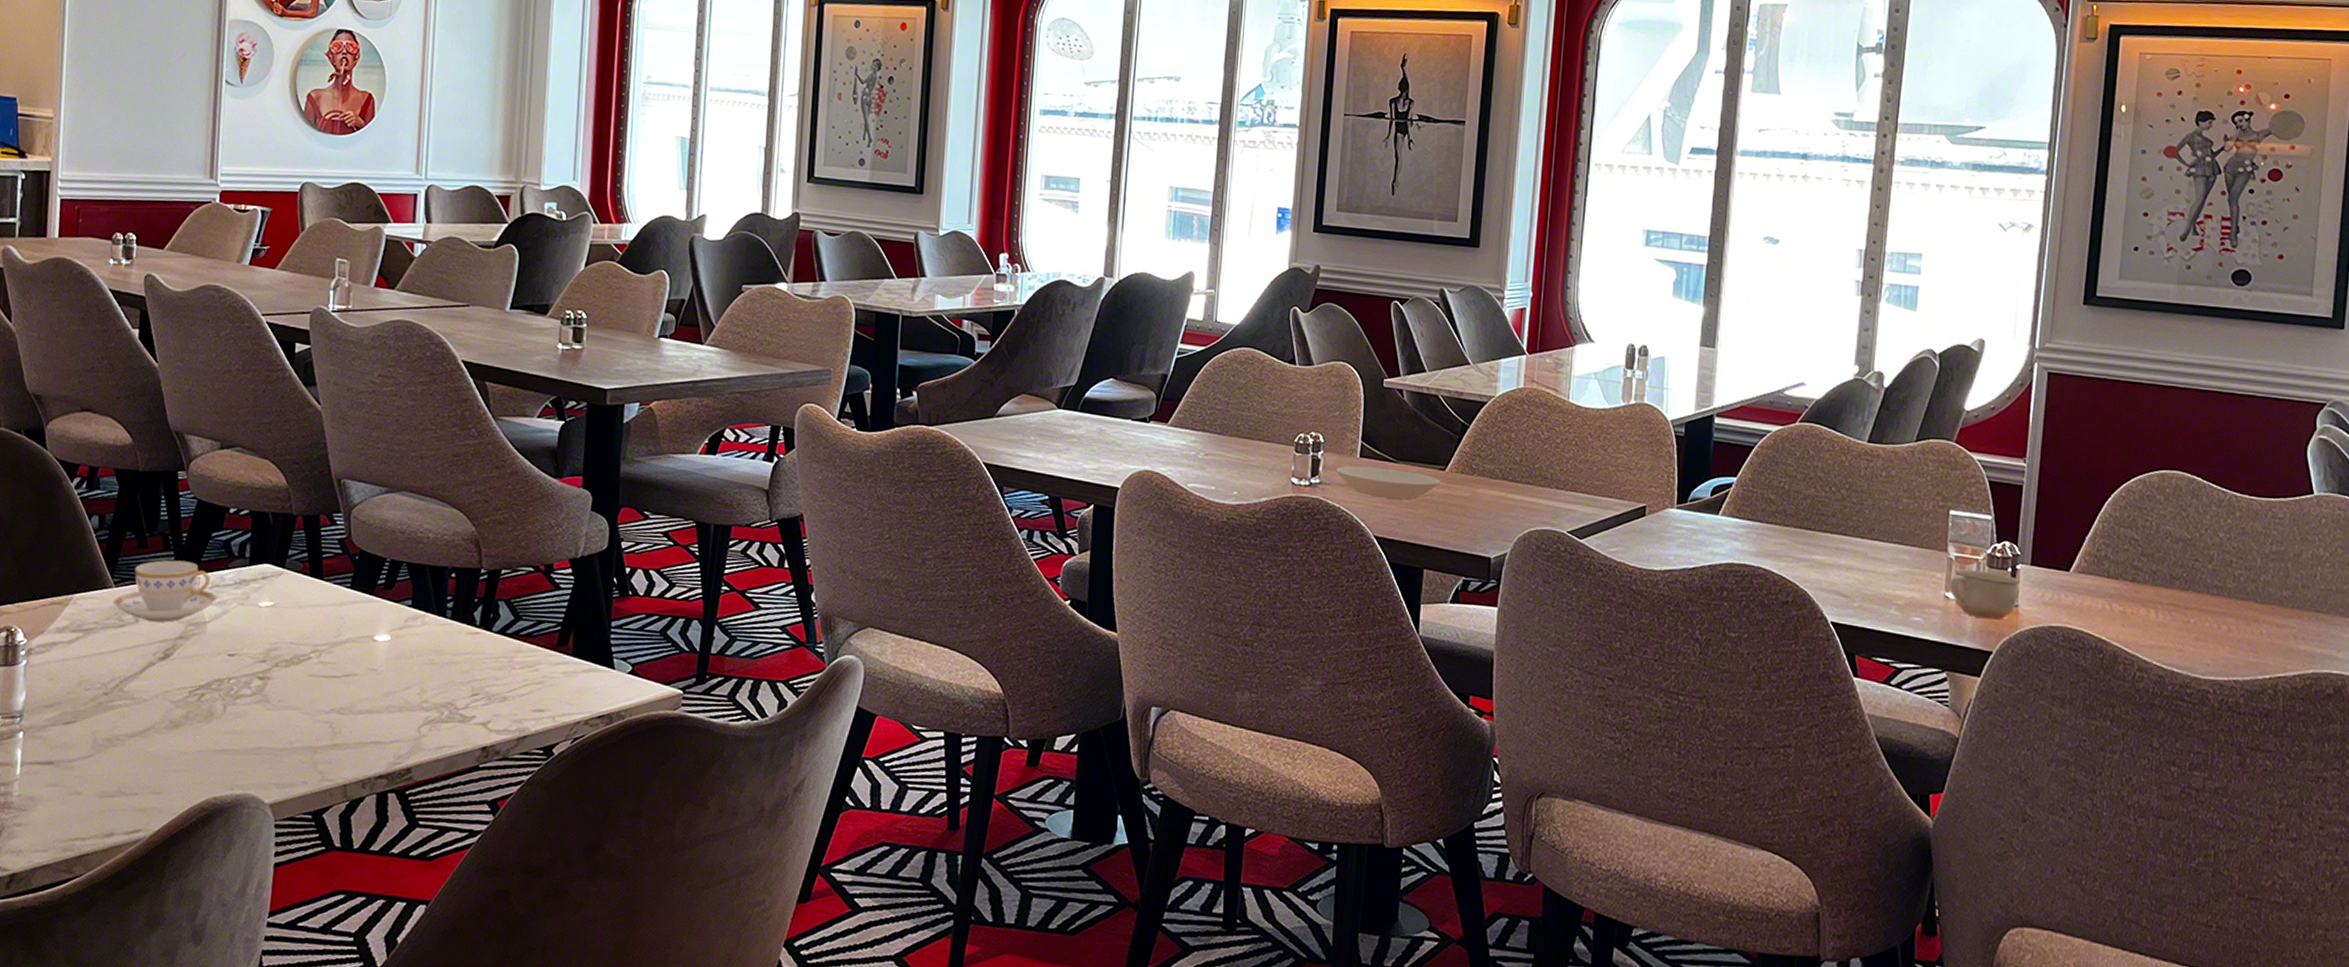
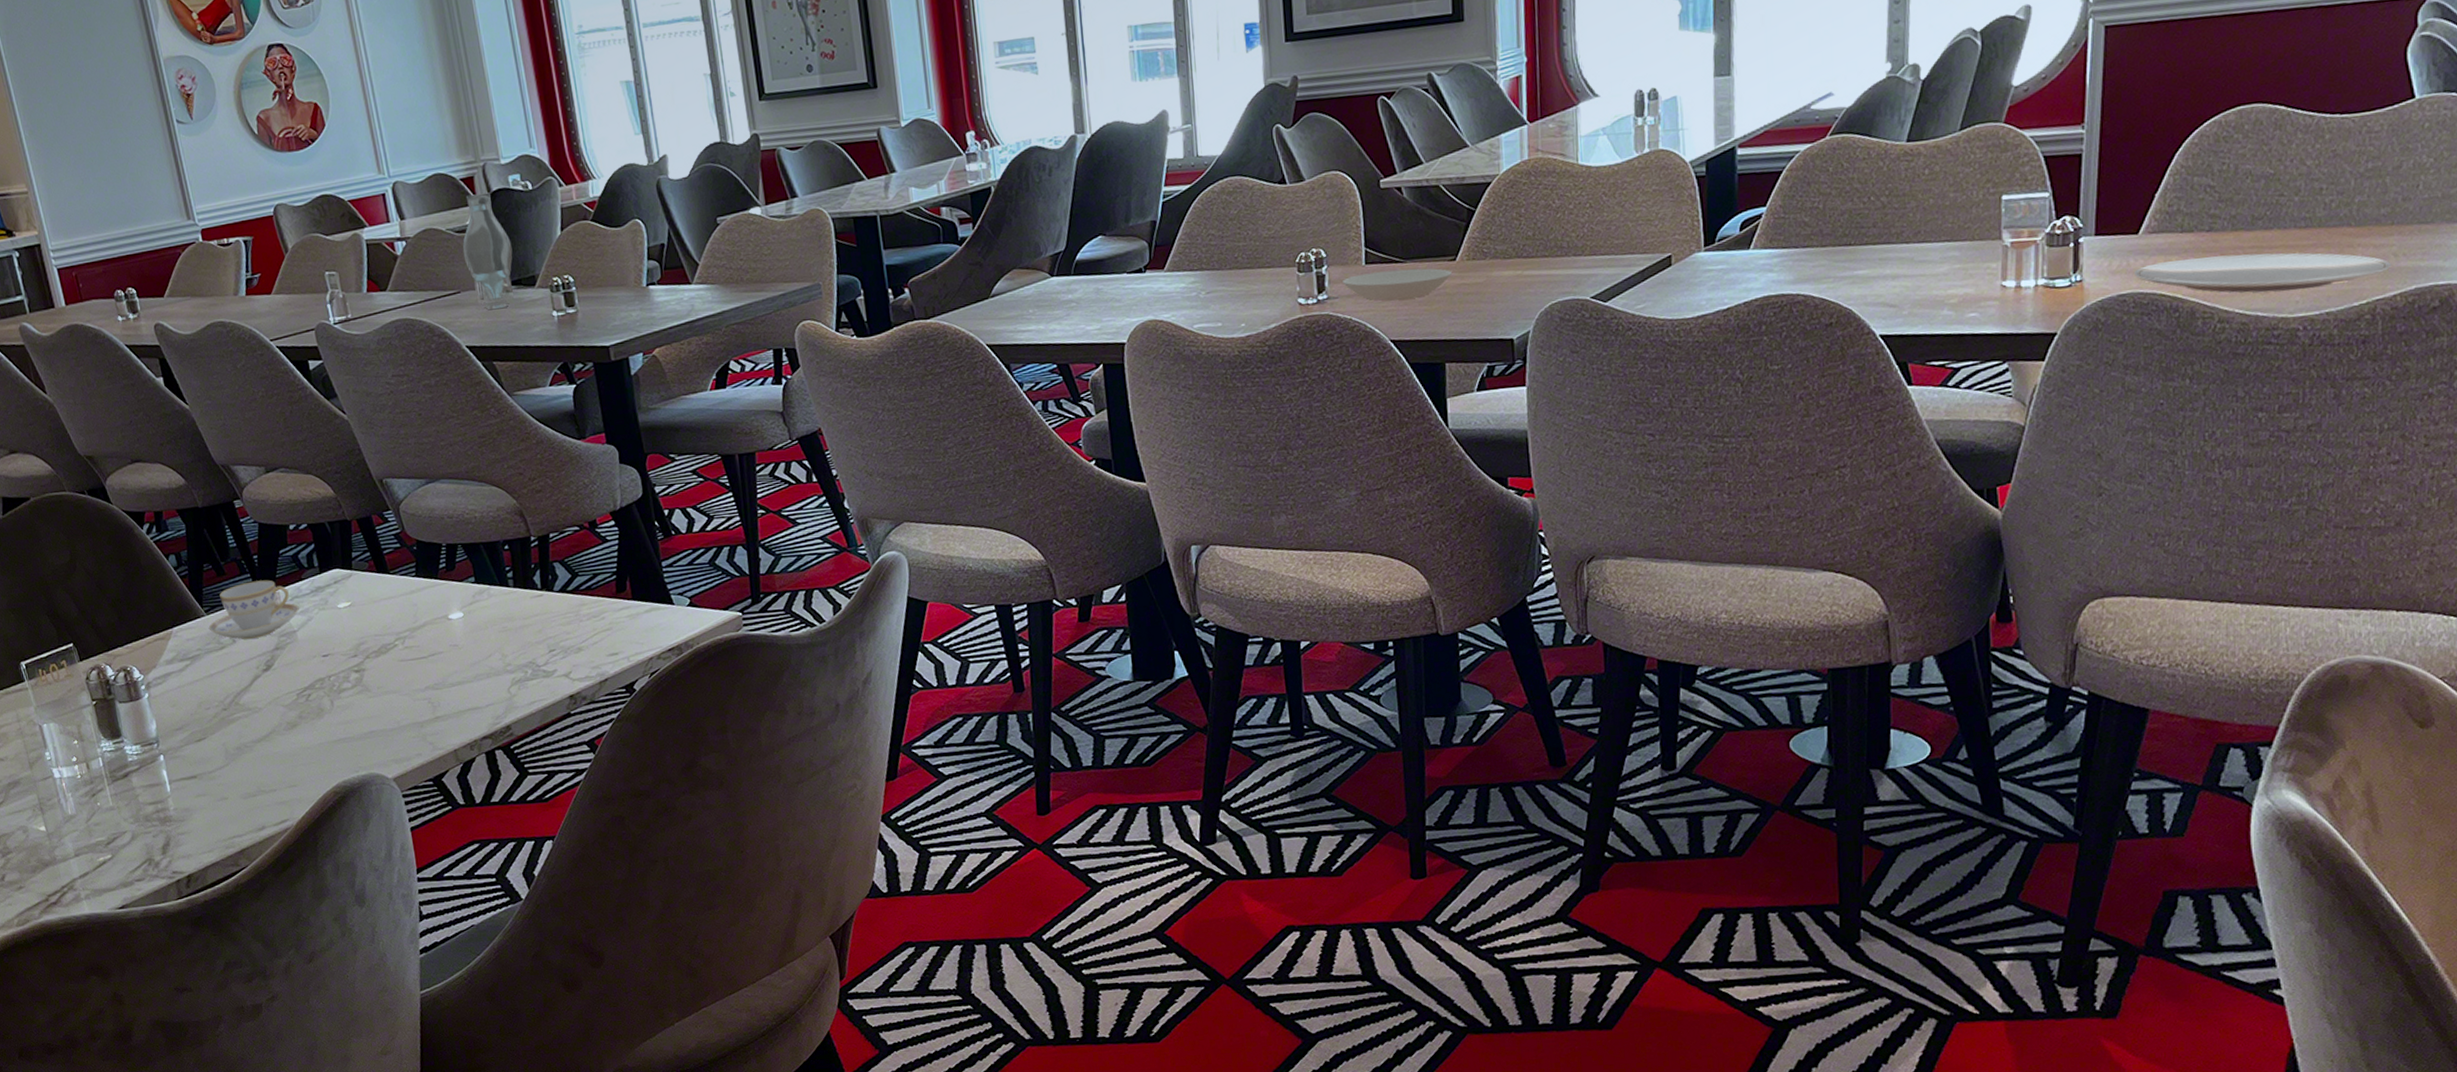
vase: none [481,213,533,331] -> present [462,192,514,311]
cup: present [1949,569,2020,620] -> none [2005,250,2084,301]
plate: none [2065,602,2292,655] -> present [2134,252,2392,293]

